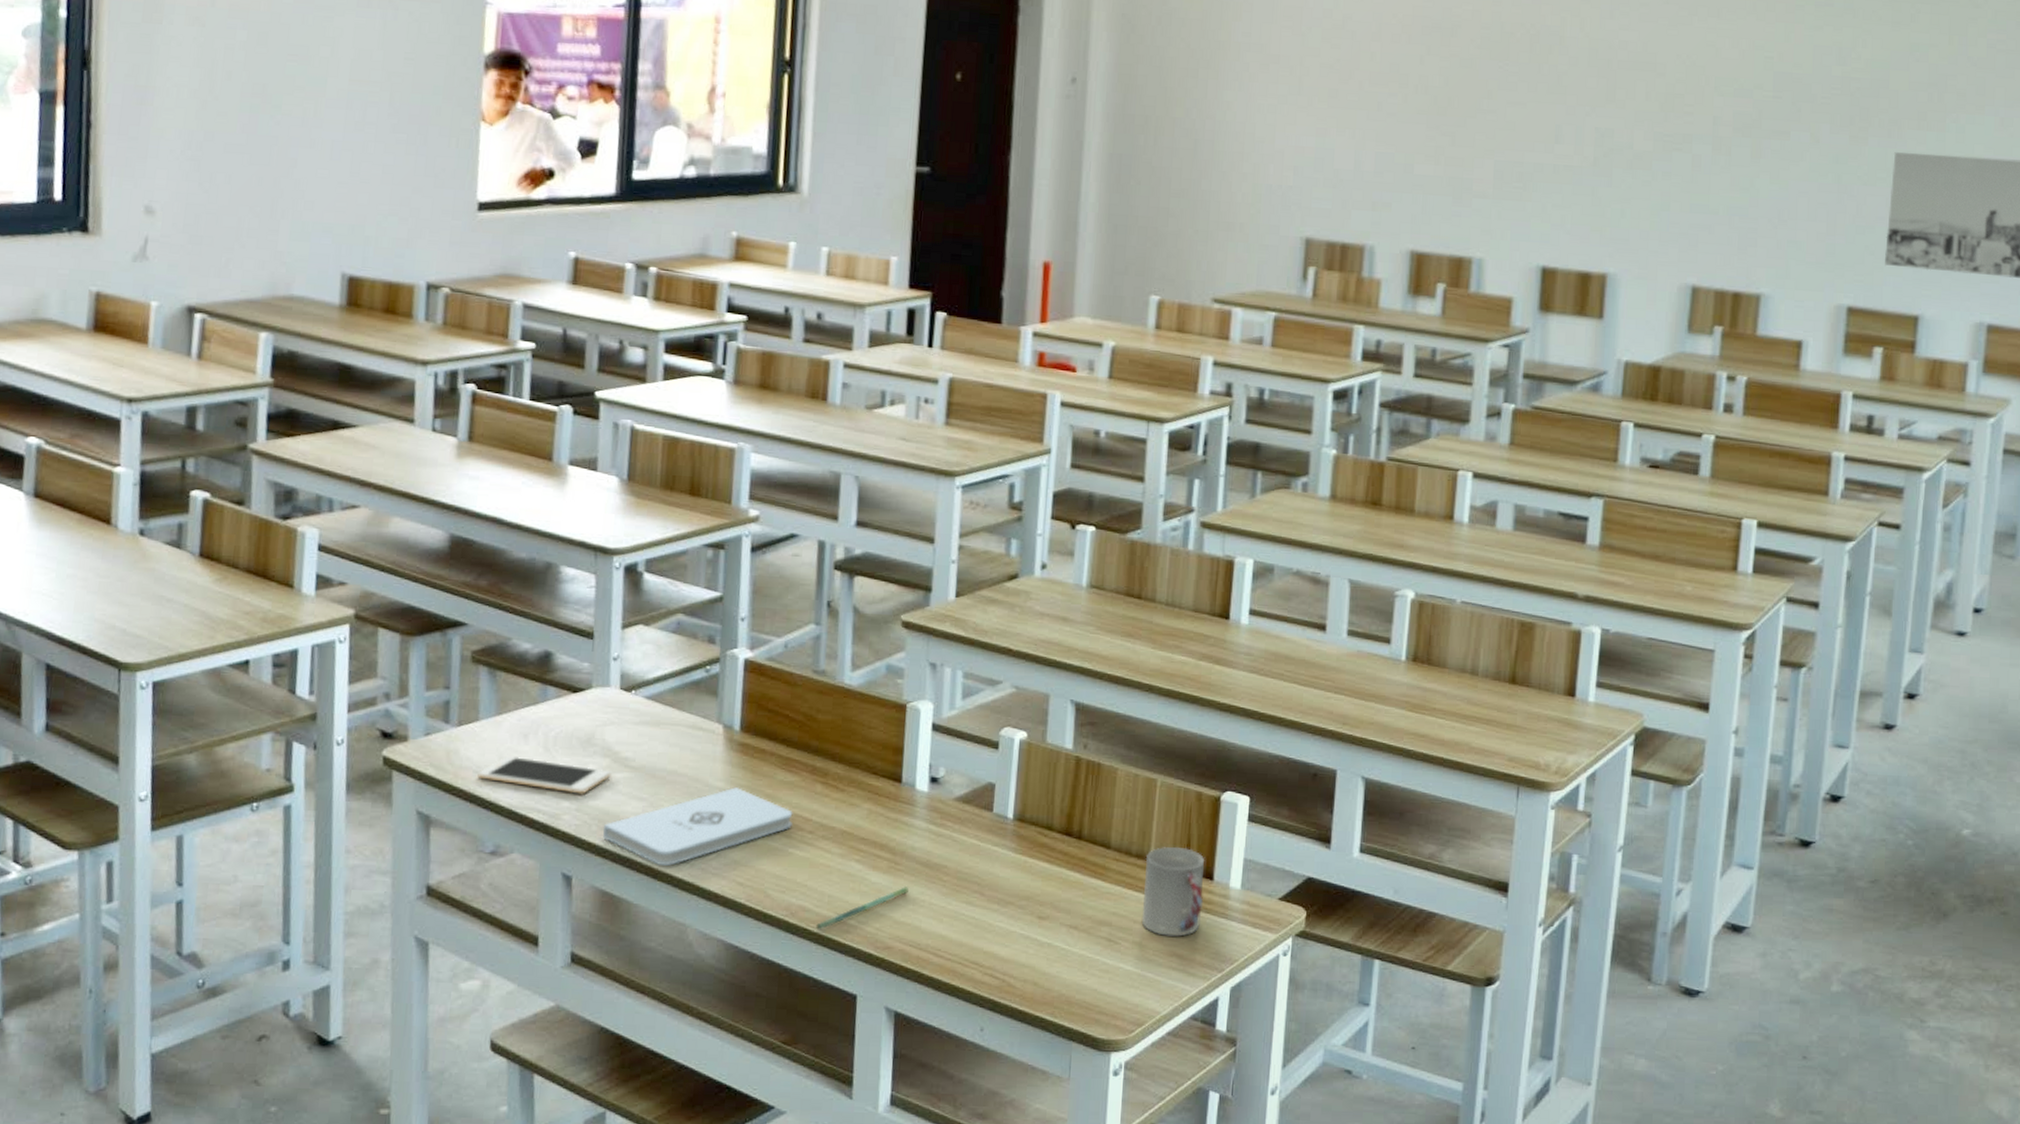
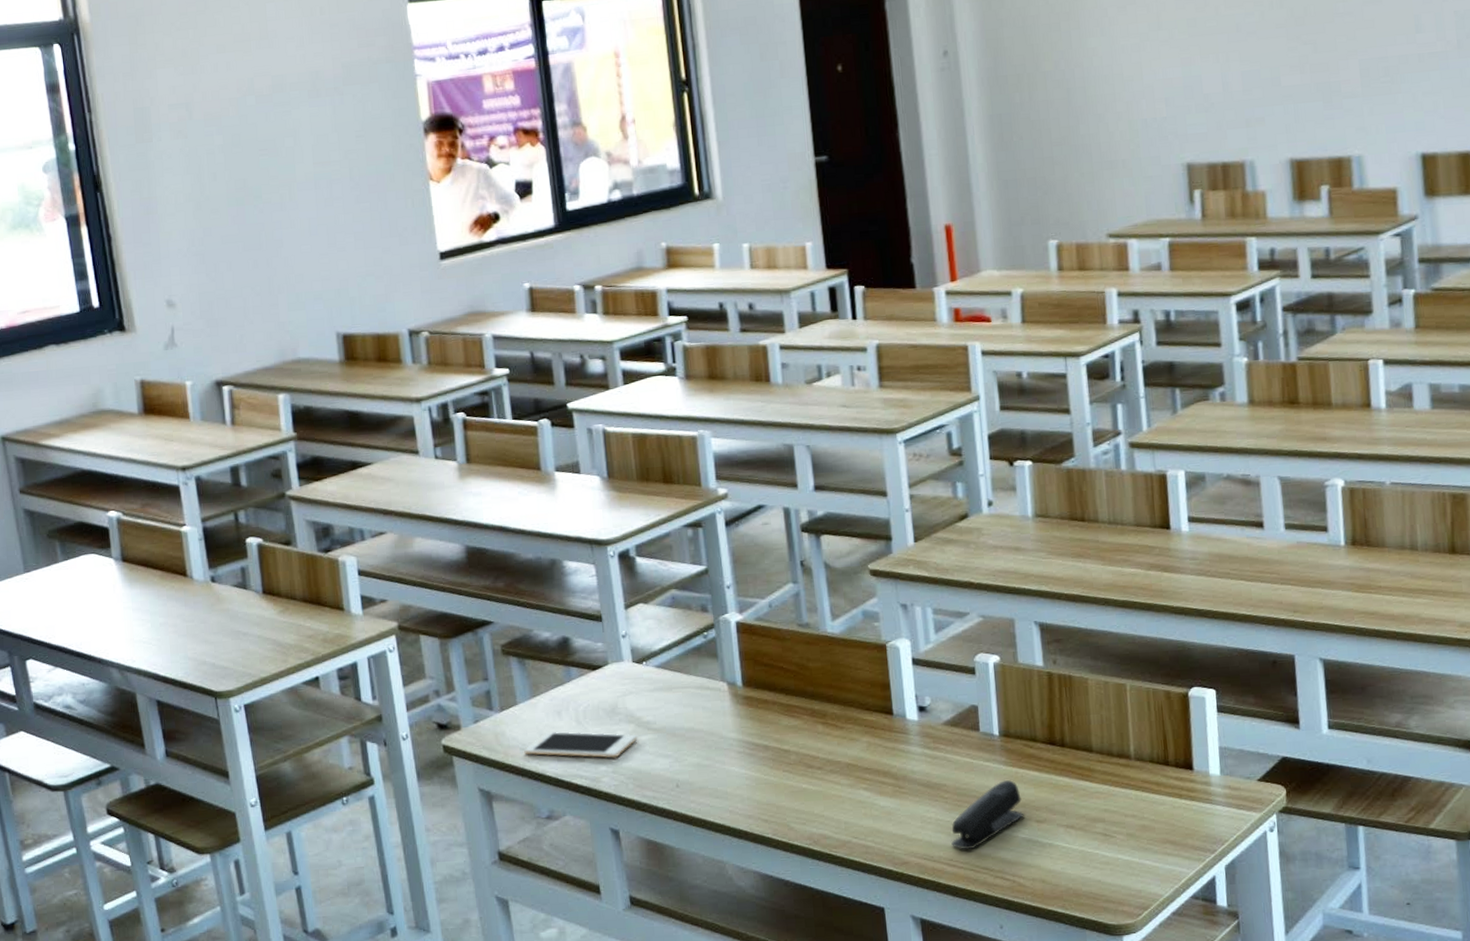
notepad: present [603,787,793,866] -> none [639,736,802,812]
pen: present [816,885,910,930] -> none [838,806,916,854]
stapler: none [942,868,1026,941] -> present [951,779,1024,850]
cup: present [1142,846,1205,937] -> none [1126,743,1188,826]

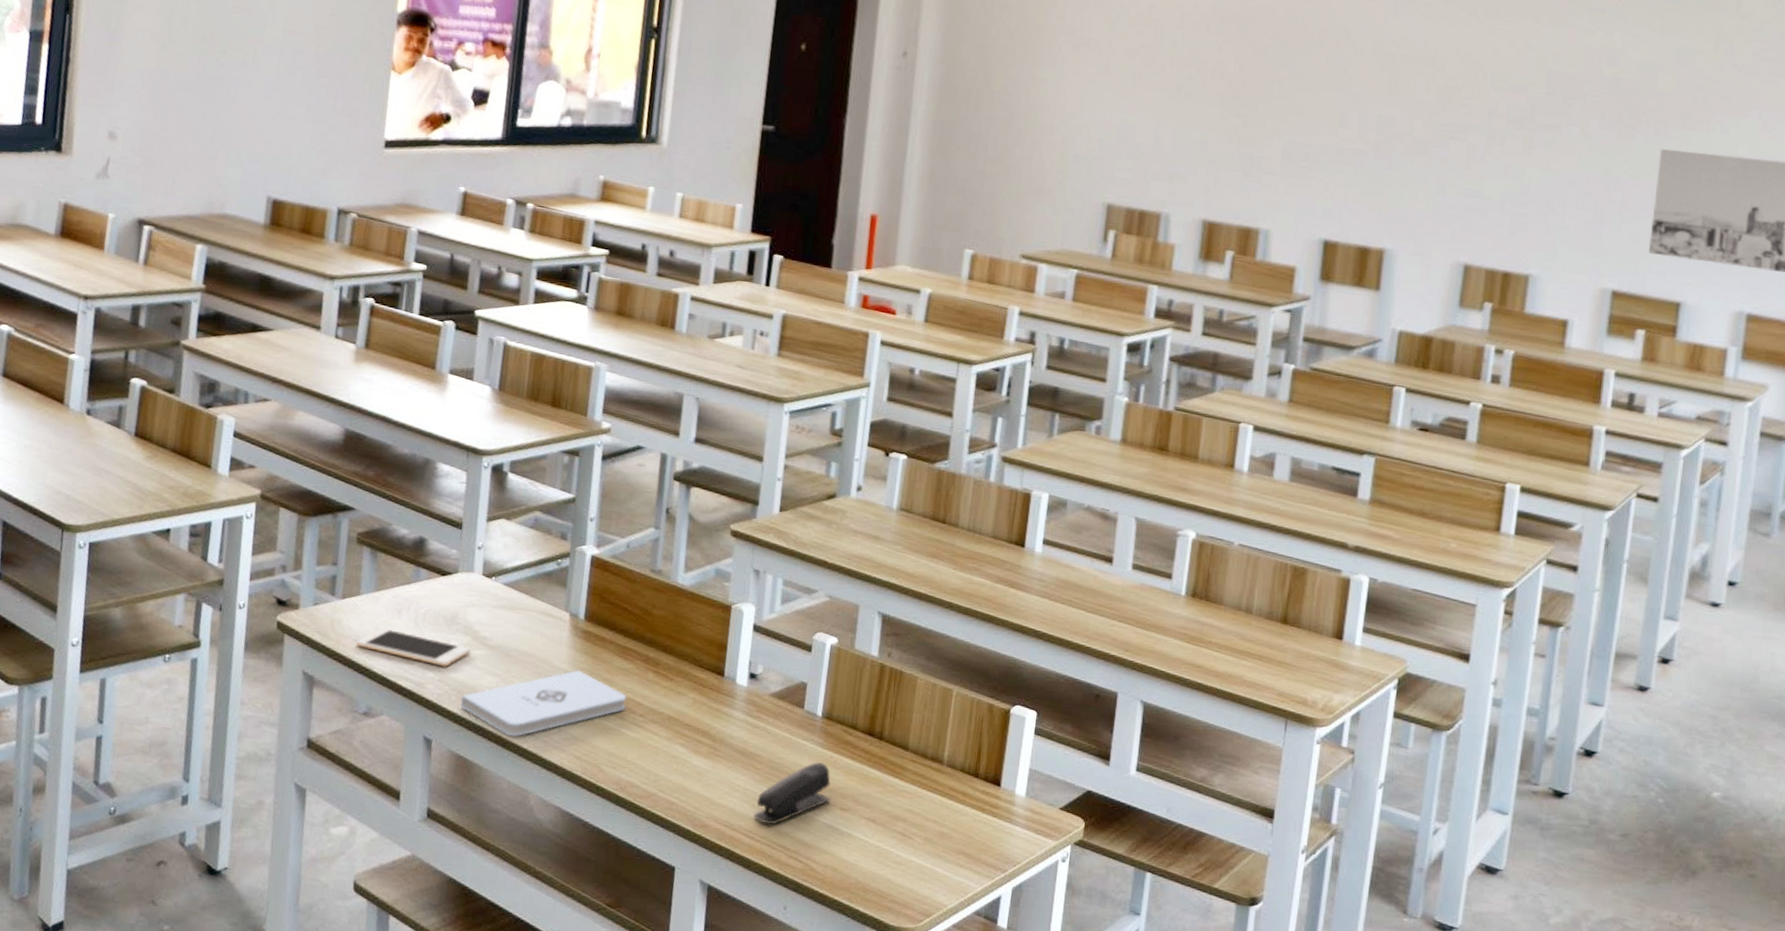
notepad: none [639,736,802,812] -> present [460,670,627,737]

